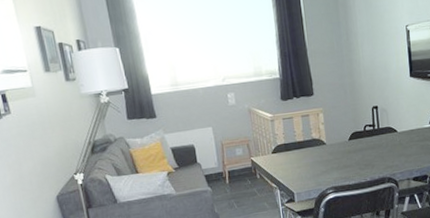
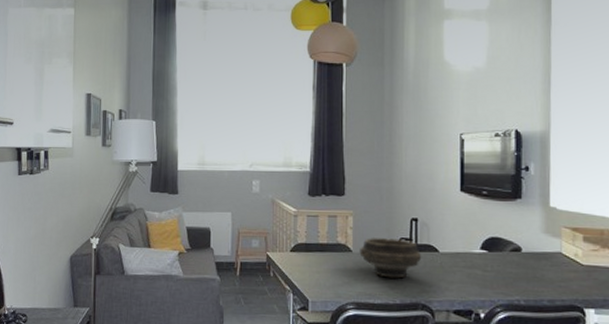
bowl: none [332,126,384,161] -> present [359,236,422,279]

